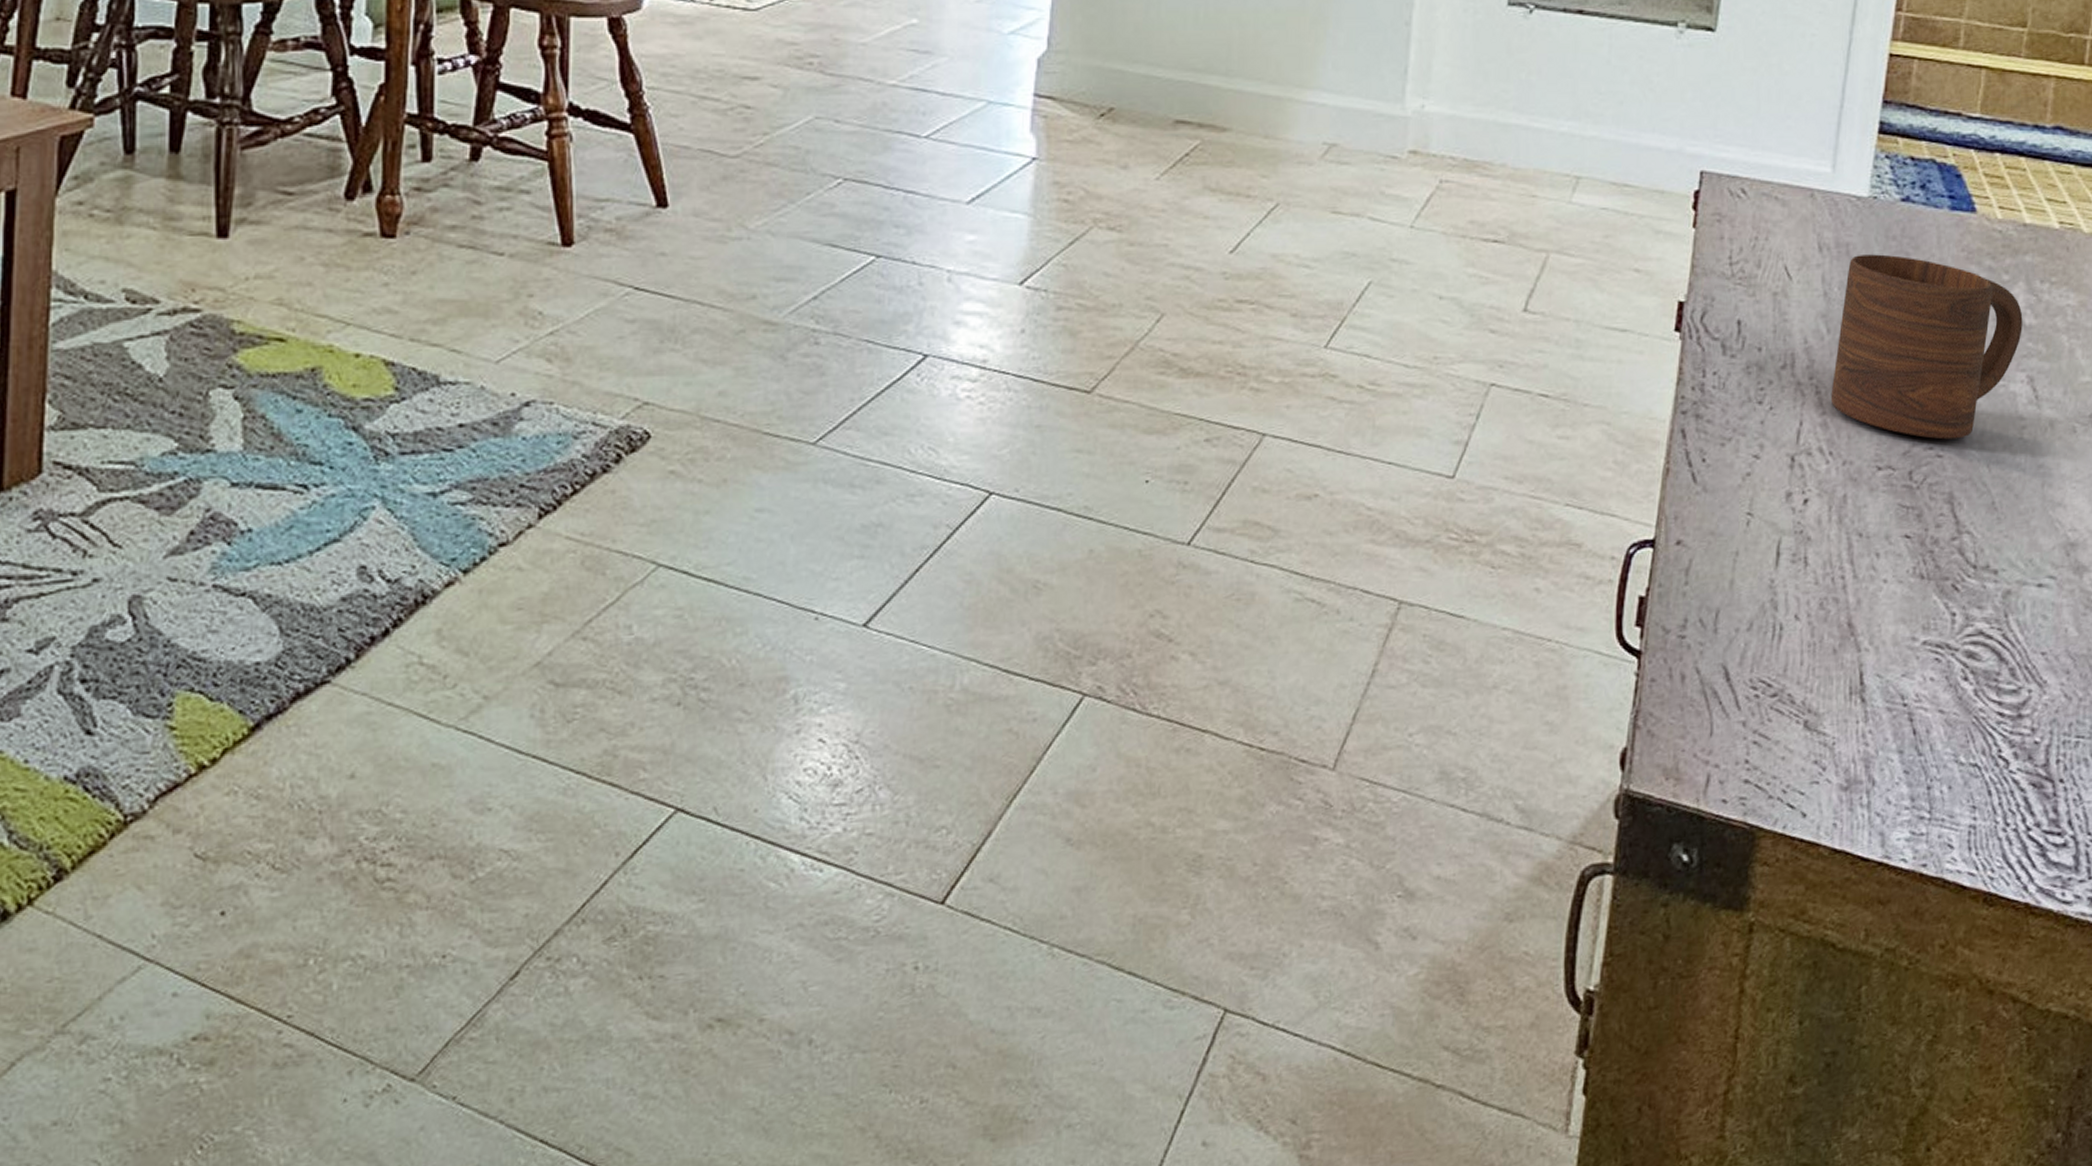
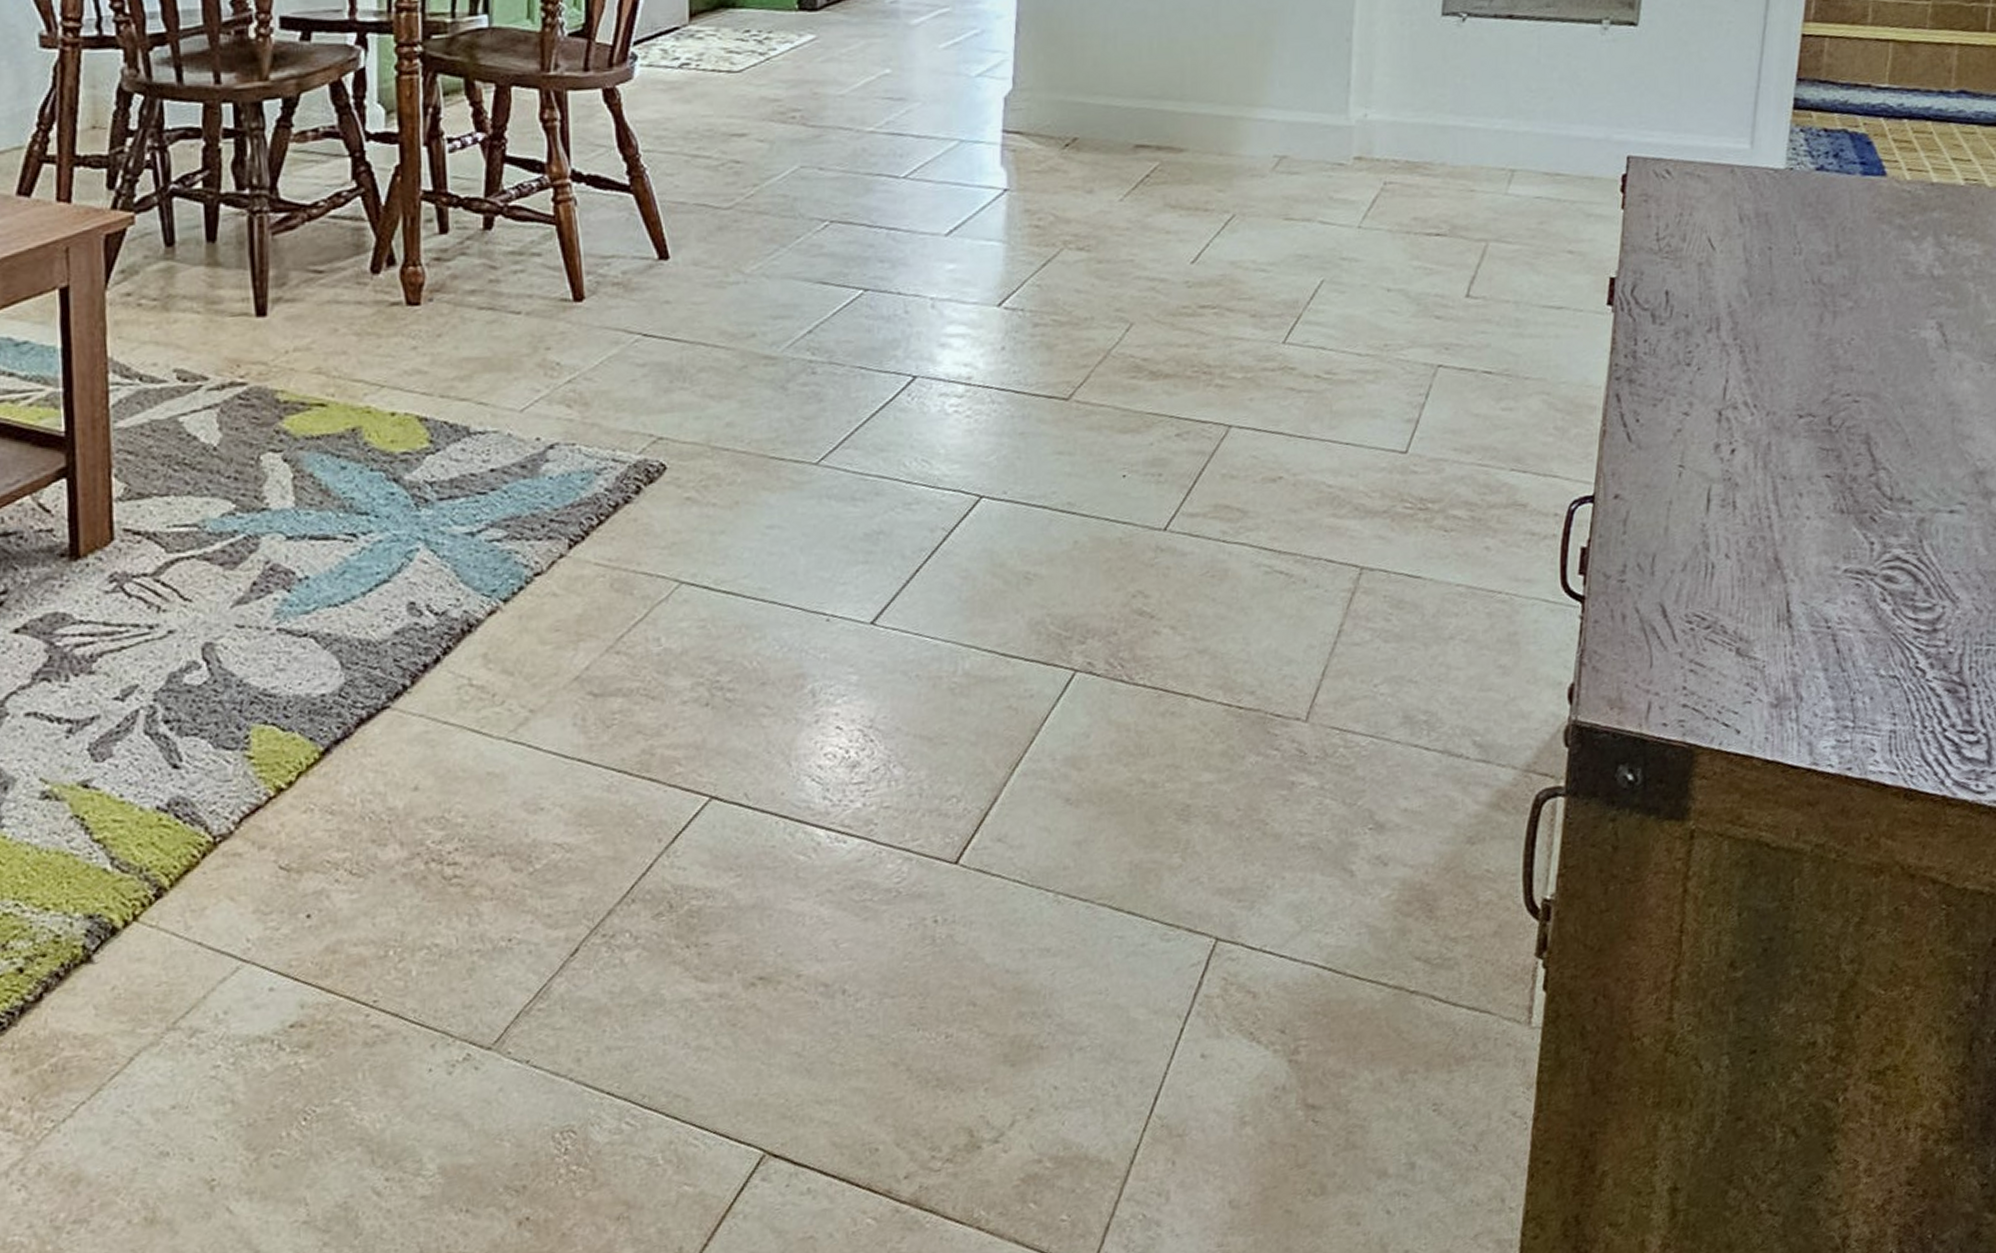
cup: present [1830,254,2023,440] -> none [1754,220,1932,386]

